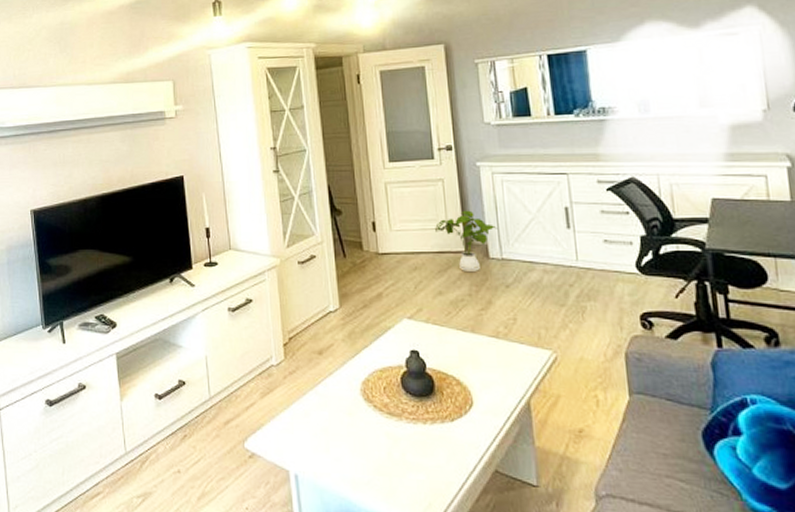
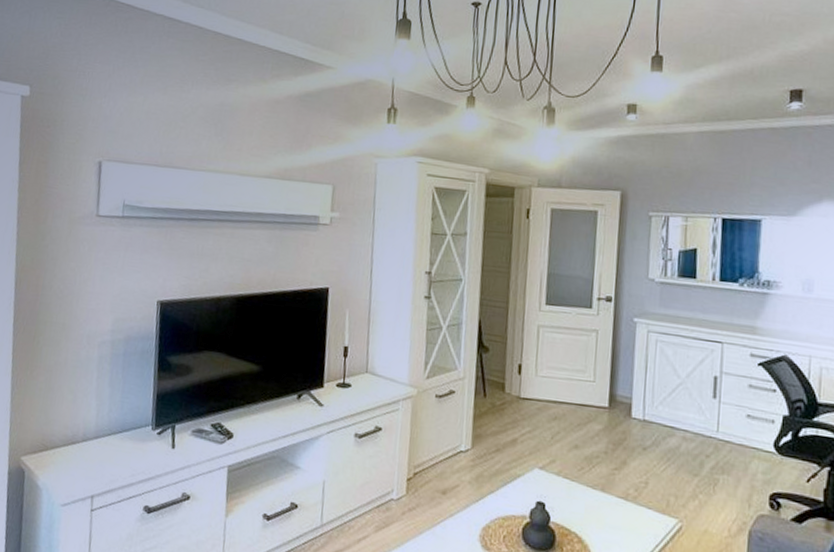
house plant: present [435,210,497,273] -> none [581,365,644,431]

